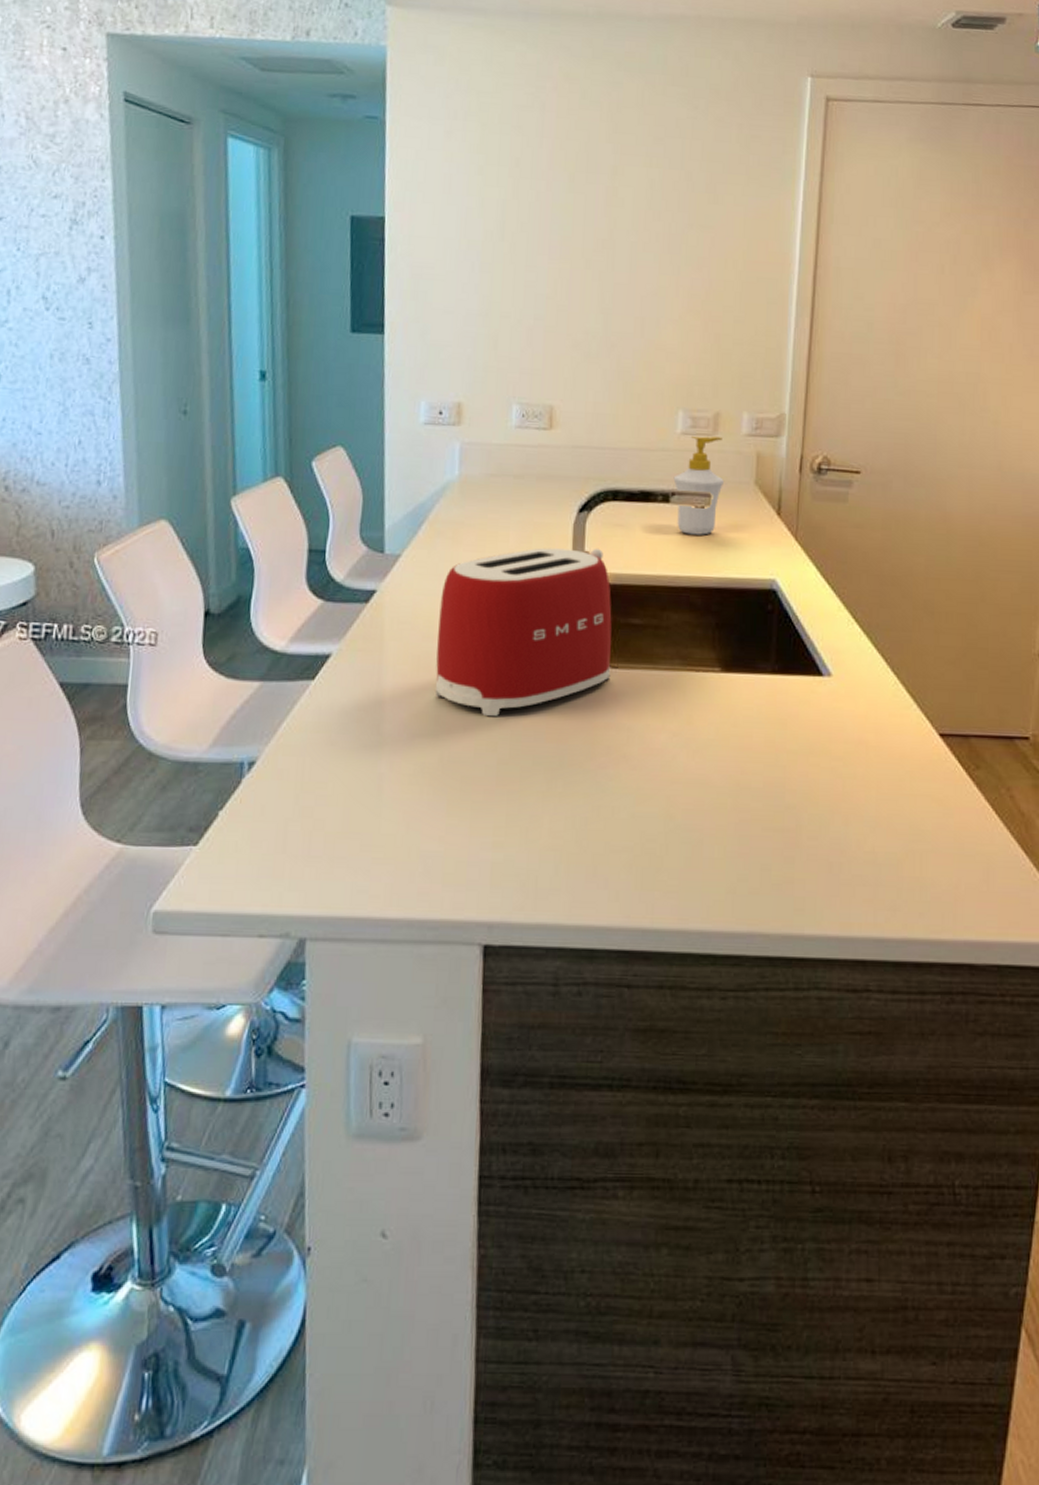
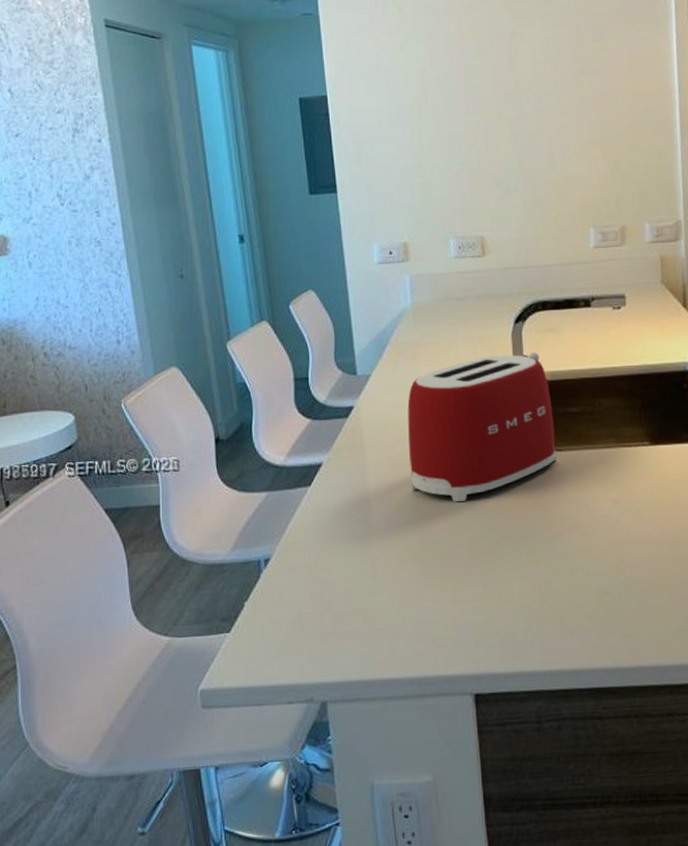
soap bottle: present [673,435,724,535] -> none [591,247,635,332]

